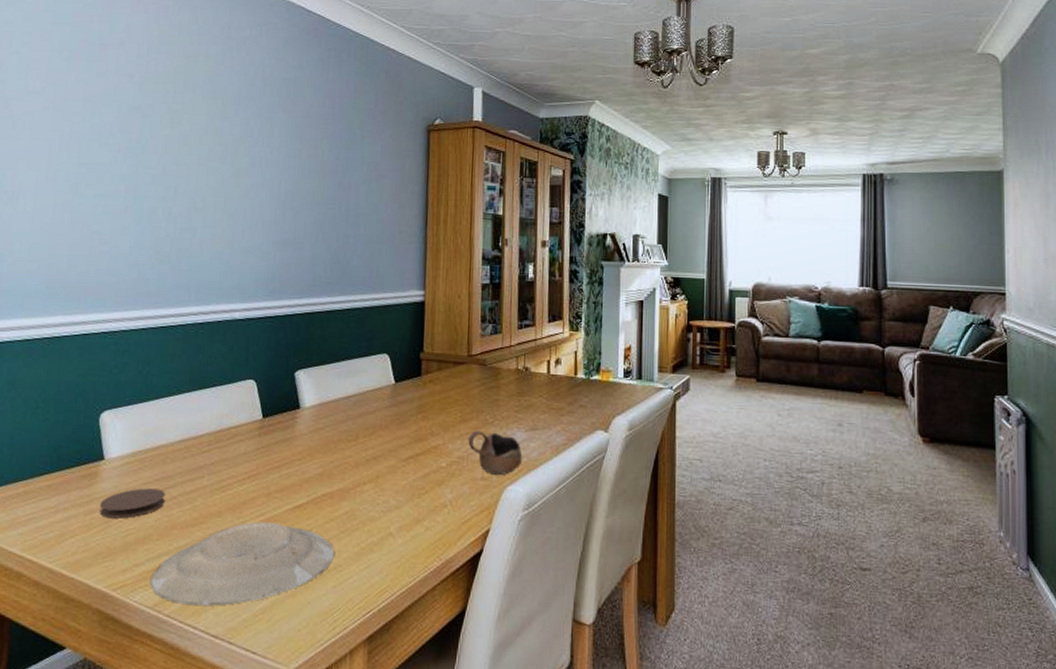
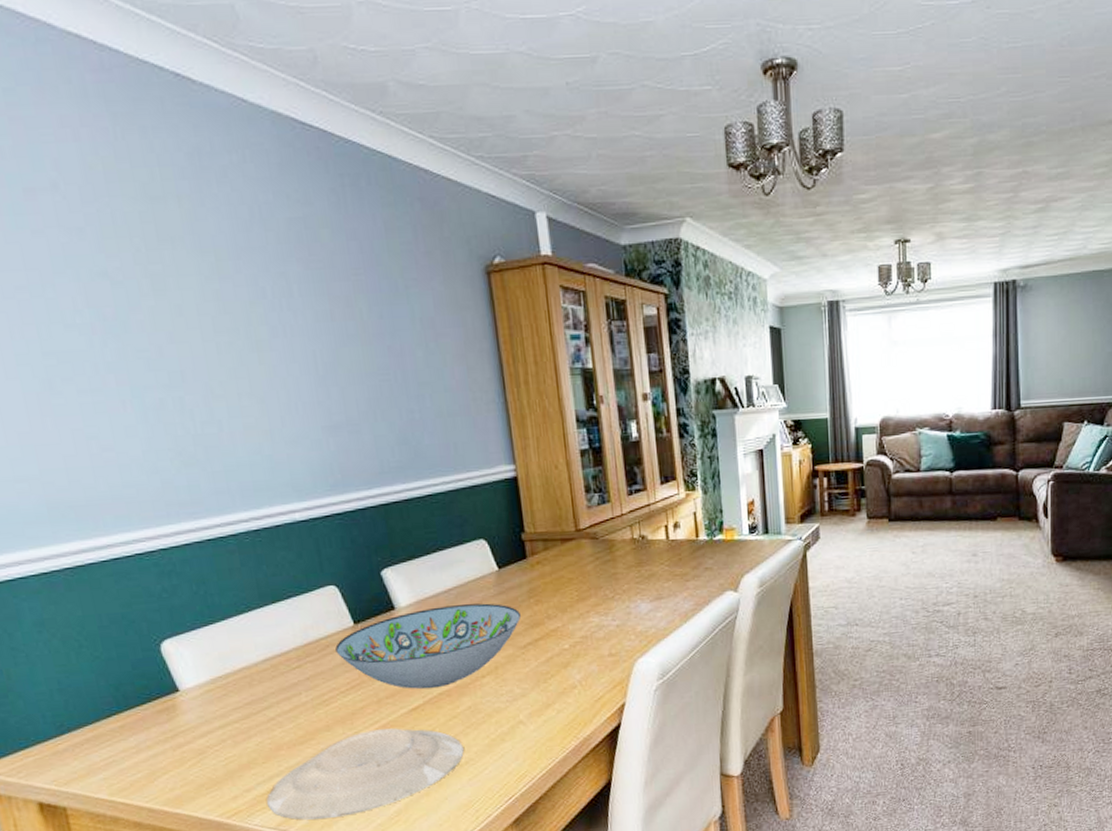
coaster: present [99,488,166,519] -> none [187,712,263,750]
decorative bowl: none [242,411,407,489] -> present [335,603,521,689]
cup: present [468,430,523,475] -> none [589,607,651,649]

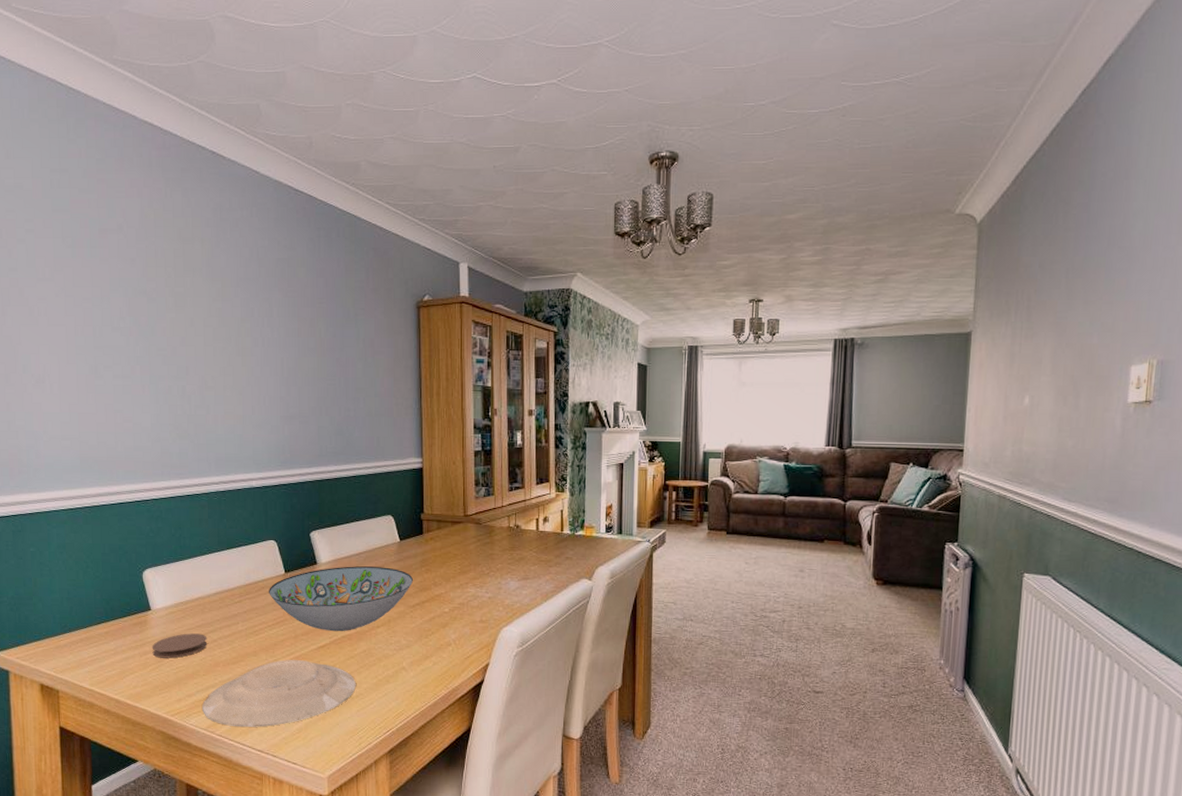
coaster: none [187,712,263,750] -> present [152,633,208,659]

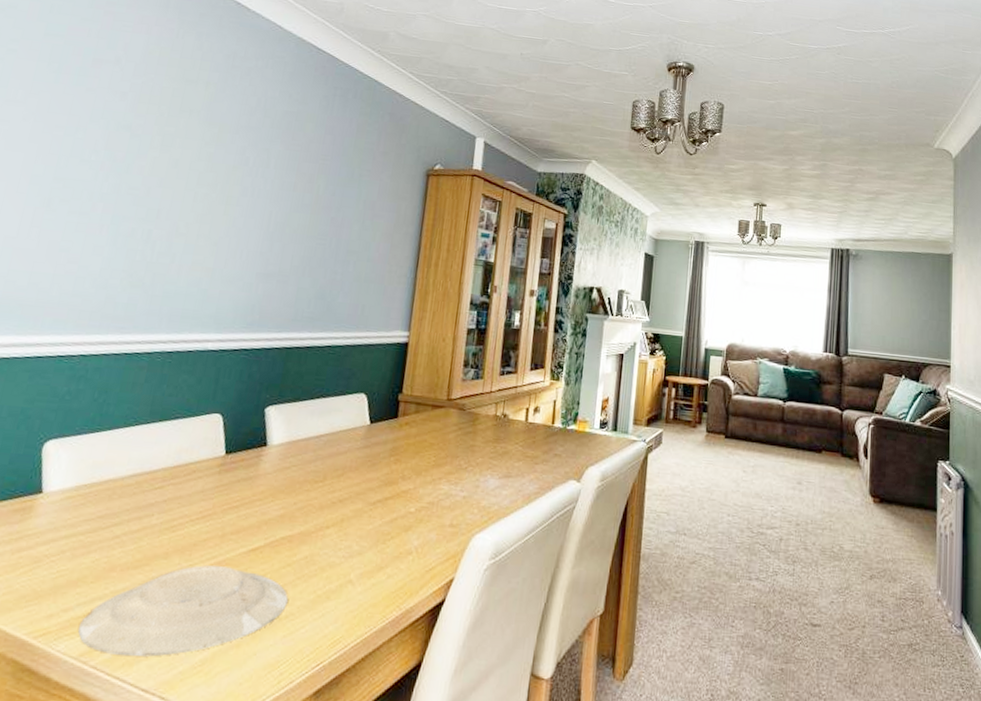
coaster: present [152,633,208,659] -> none [28,525,109,559]
decorative bowl: present [269,566,413,632] -> none [200,450,378,532]

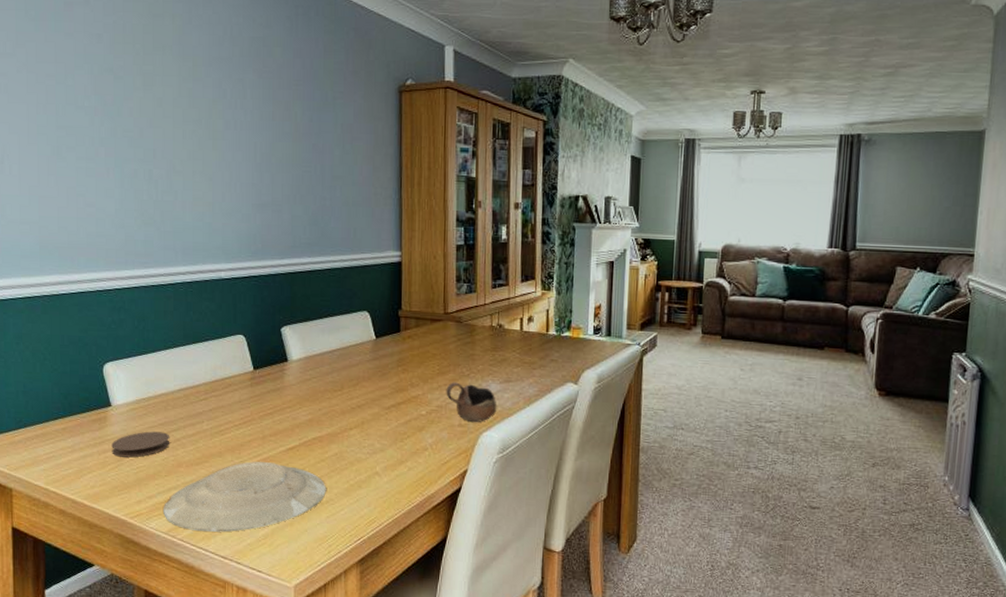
coaster: none [28,525,109,559] -> present [111,431,170,458]
cup: none [439,475,494,522] -> present [446,382,497,422]

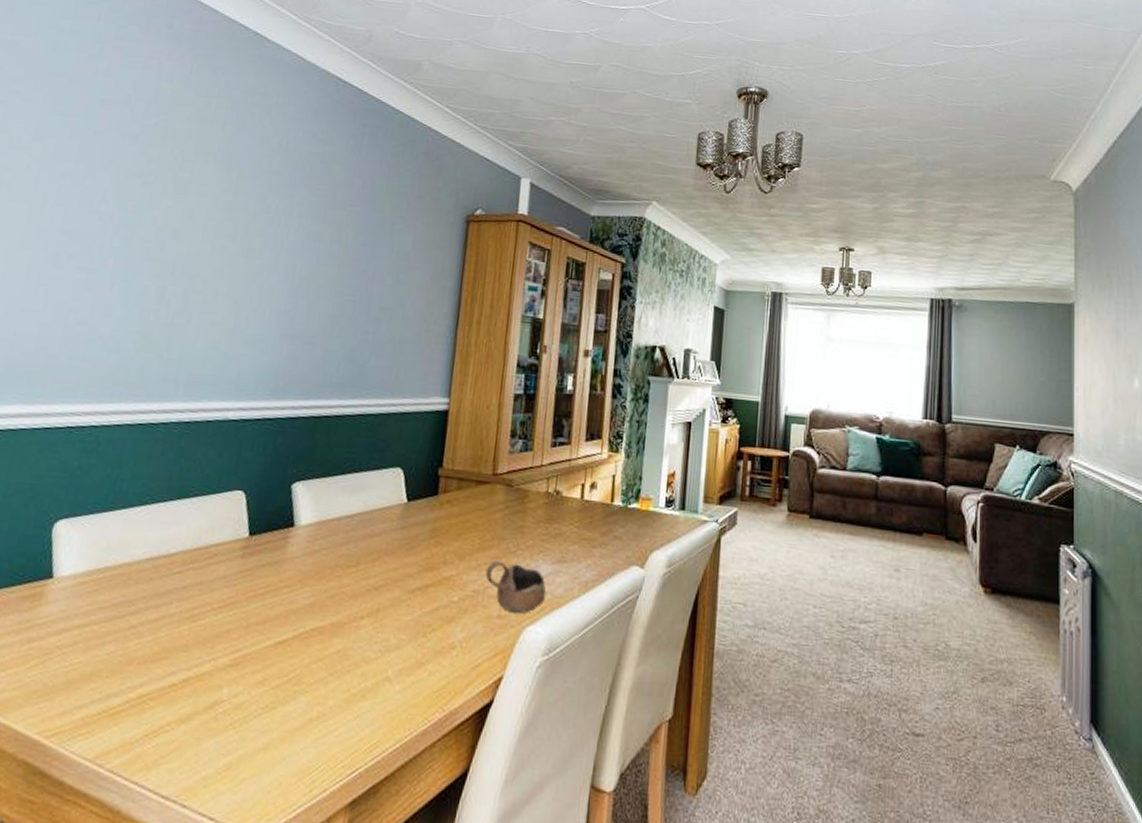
coaster: present [111,431,170,458] -> none [39,613,124,650]
plate: present [162,461,326,532] -> none [92,659,320,760]

